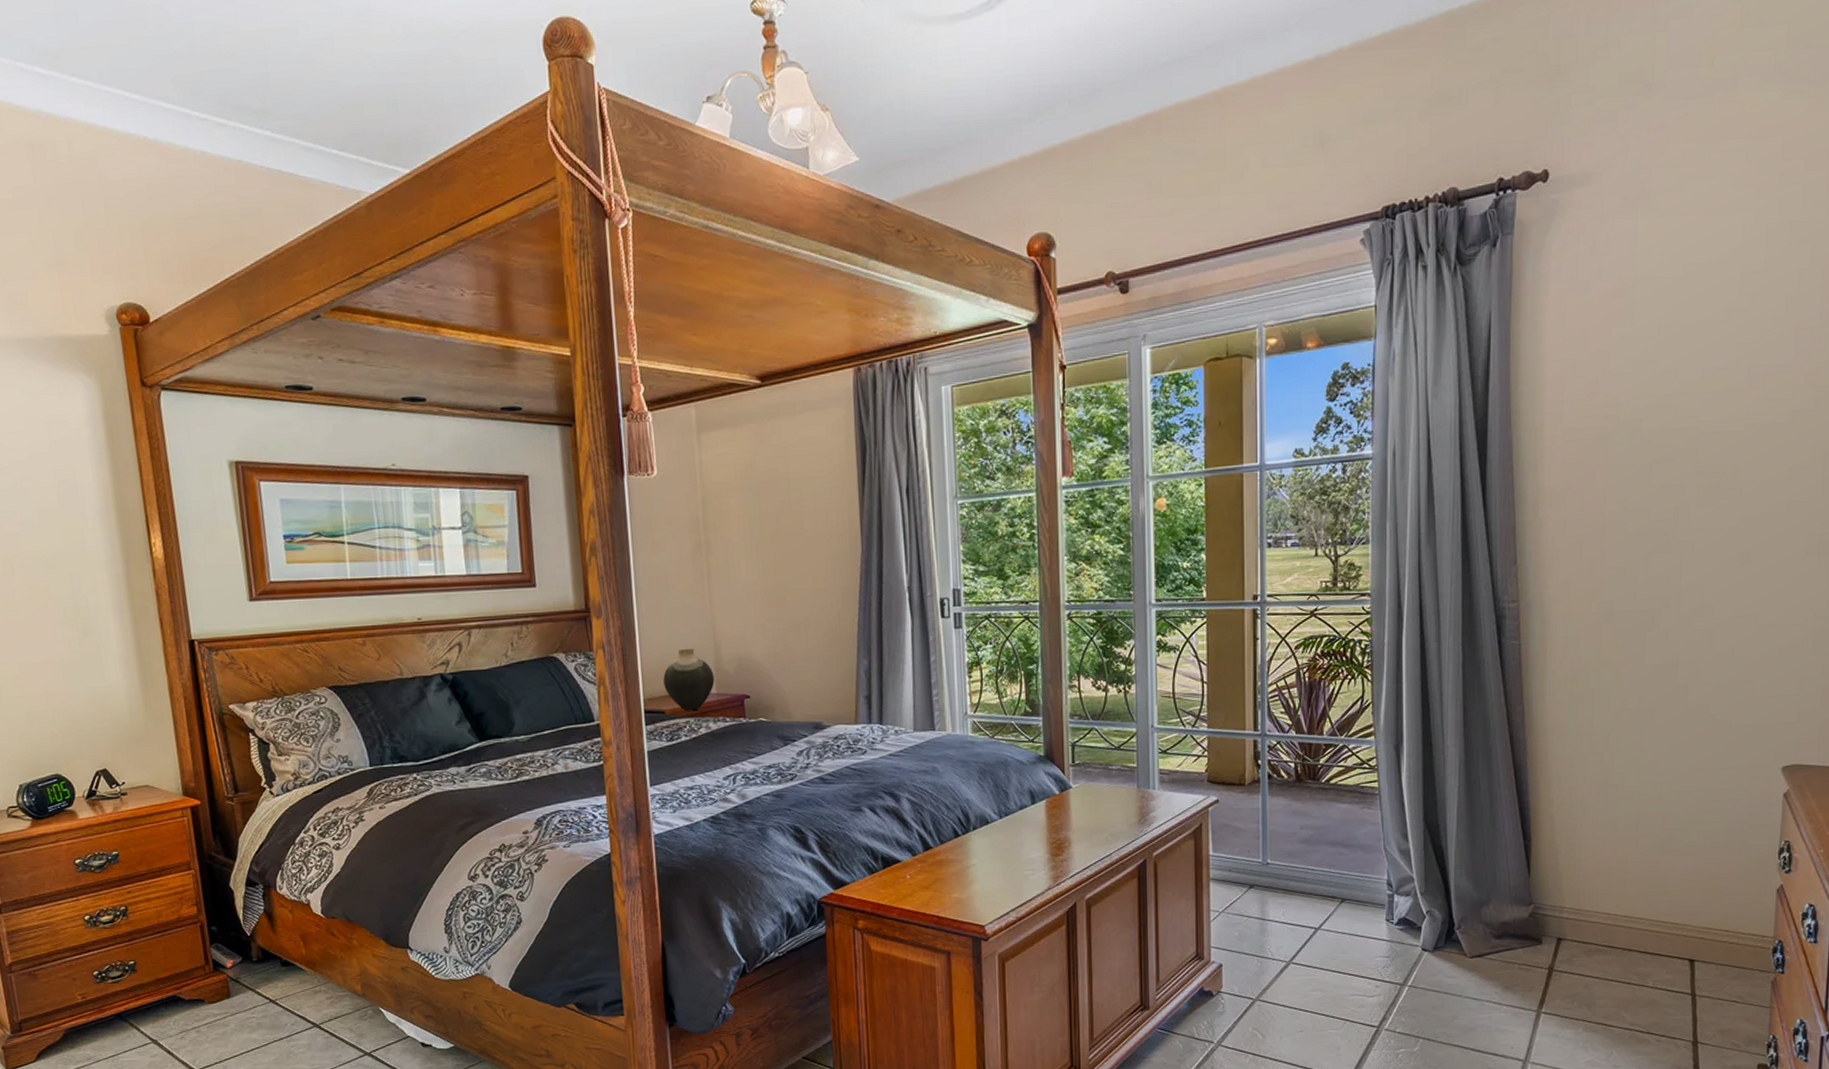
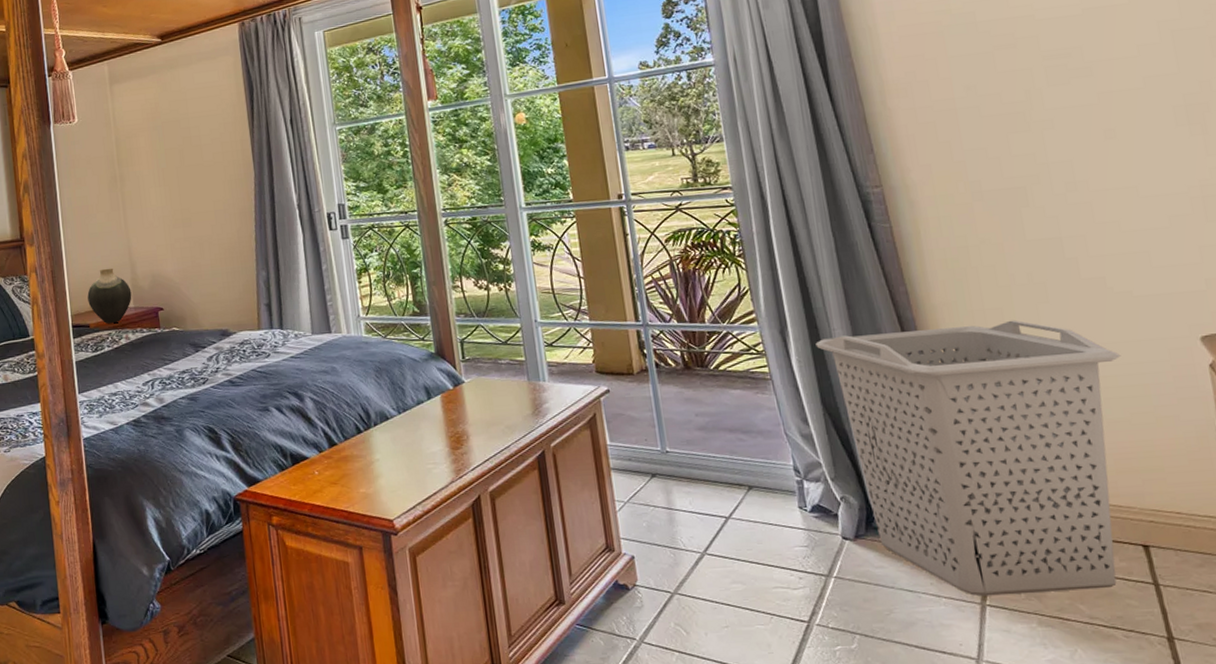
laundry basket: none [1427,744,1708,1005] -> present [815,320,1121,596]

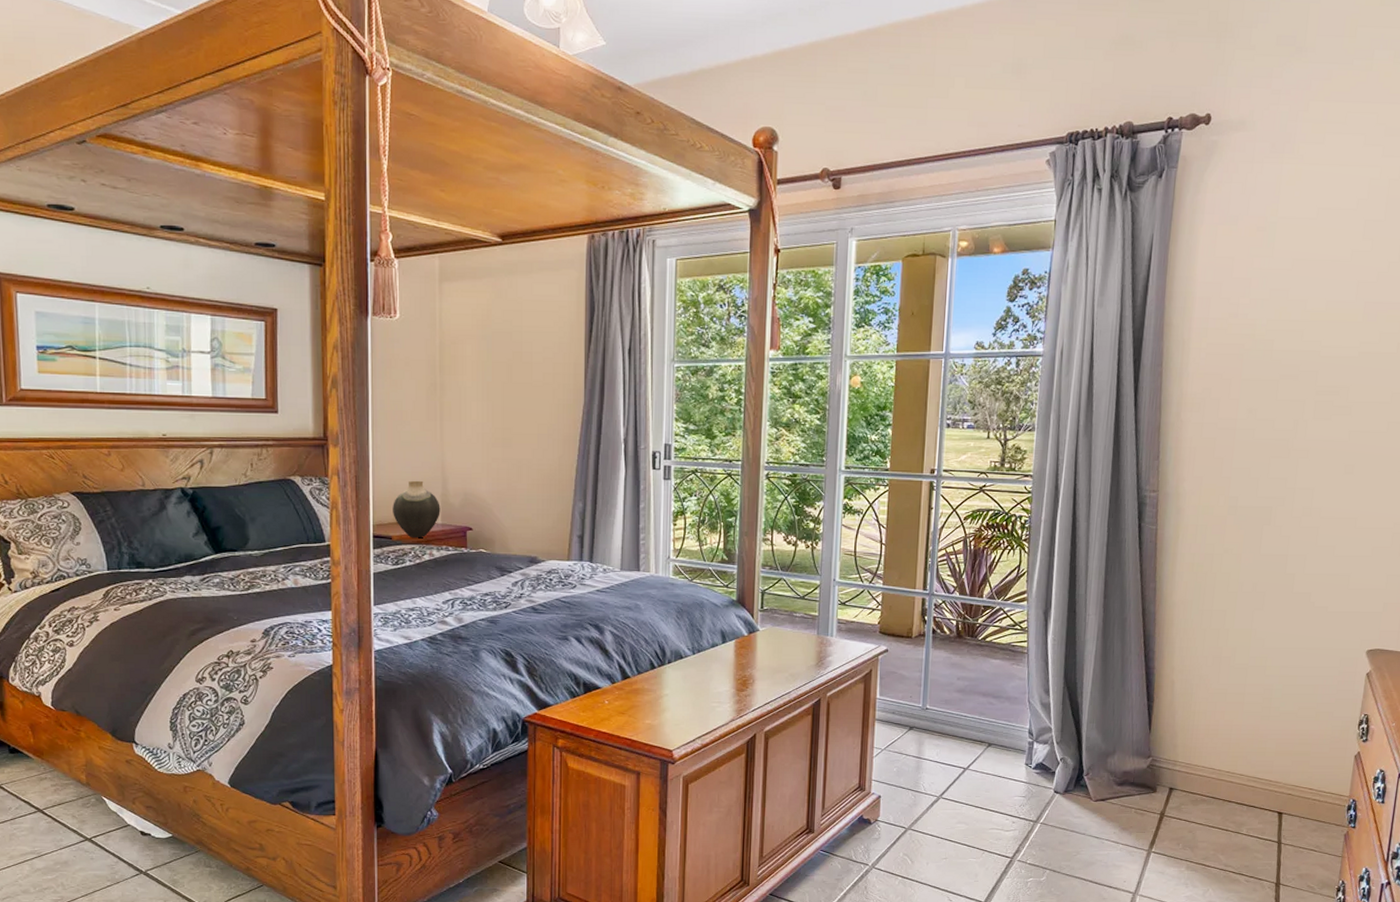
laundry basket: present [815,320,1121,596] -> none [1071,621,1305,845]

